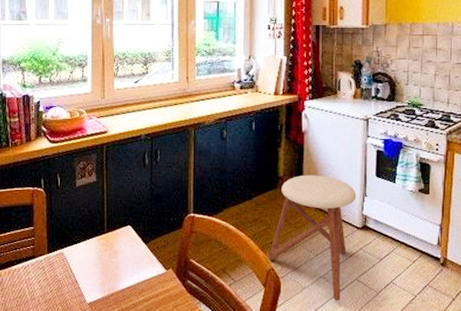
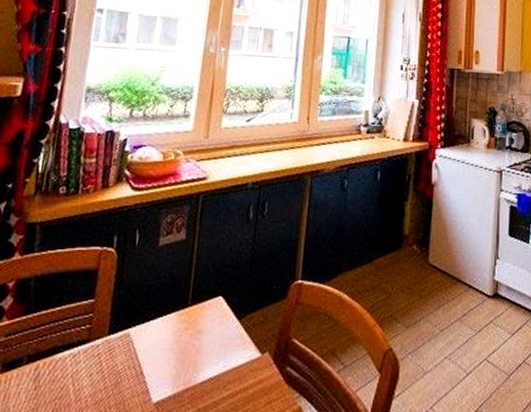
stool: present [269,175,357,302] -> none [387,233,488,388]

